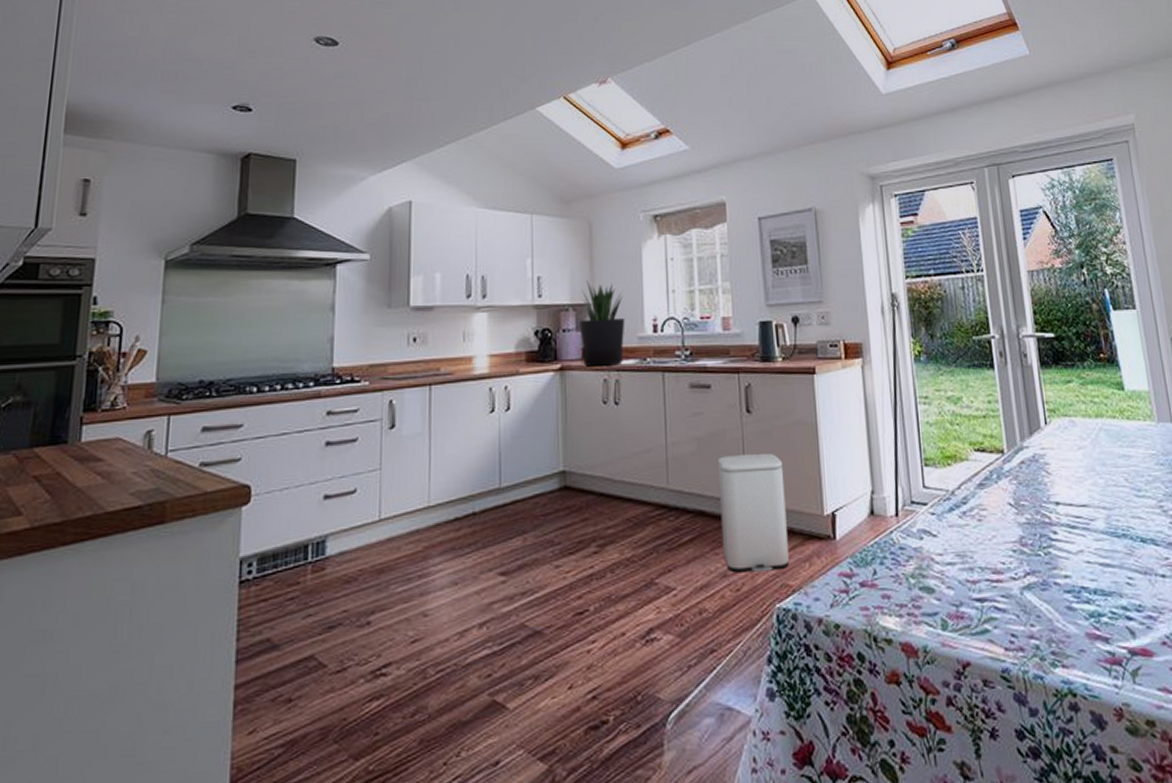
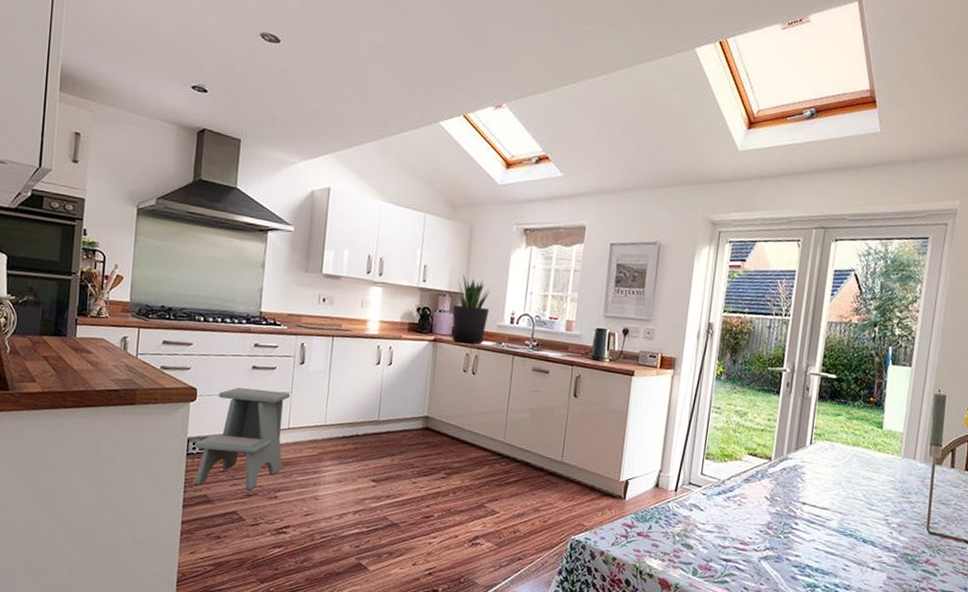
step stool: none [250,470,380,627] -> present [194,387,291,491]
pedal bin: present [717,452,790,574] -> none [538,425,596,513]

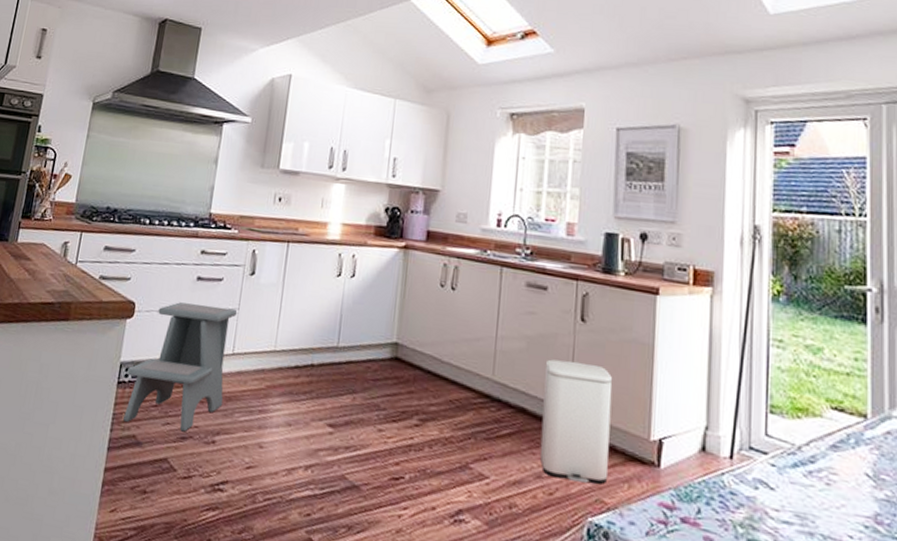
planter: present [452,274,491,345] -> none [426,167,472,253]
pedal bin: none [538,425,596,513] -> present [539,359,613,484]

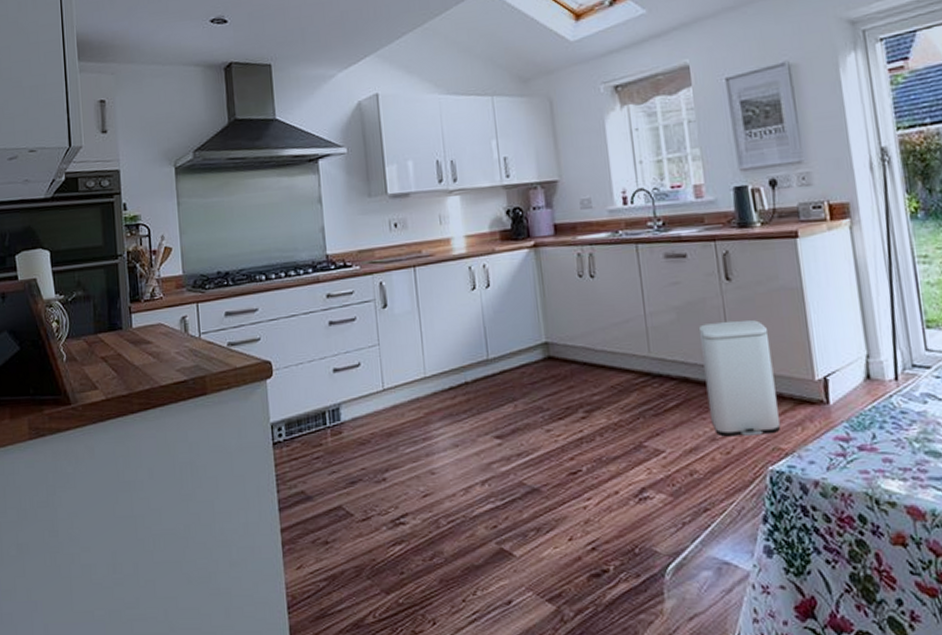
step stool: present [123,302,238,432] -> none [280,345,385,481]

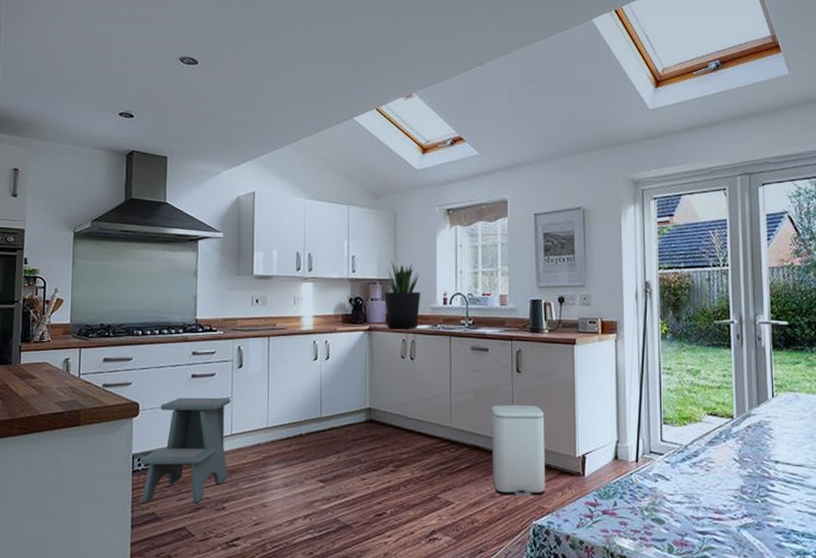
step stool: none [280,345,385,481] -> present [140,397,231,504]
planter: none [548,157,595,242] -> present [385,260,421,329]

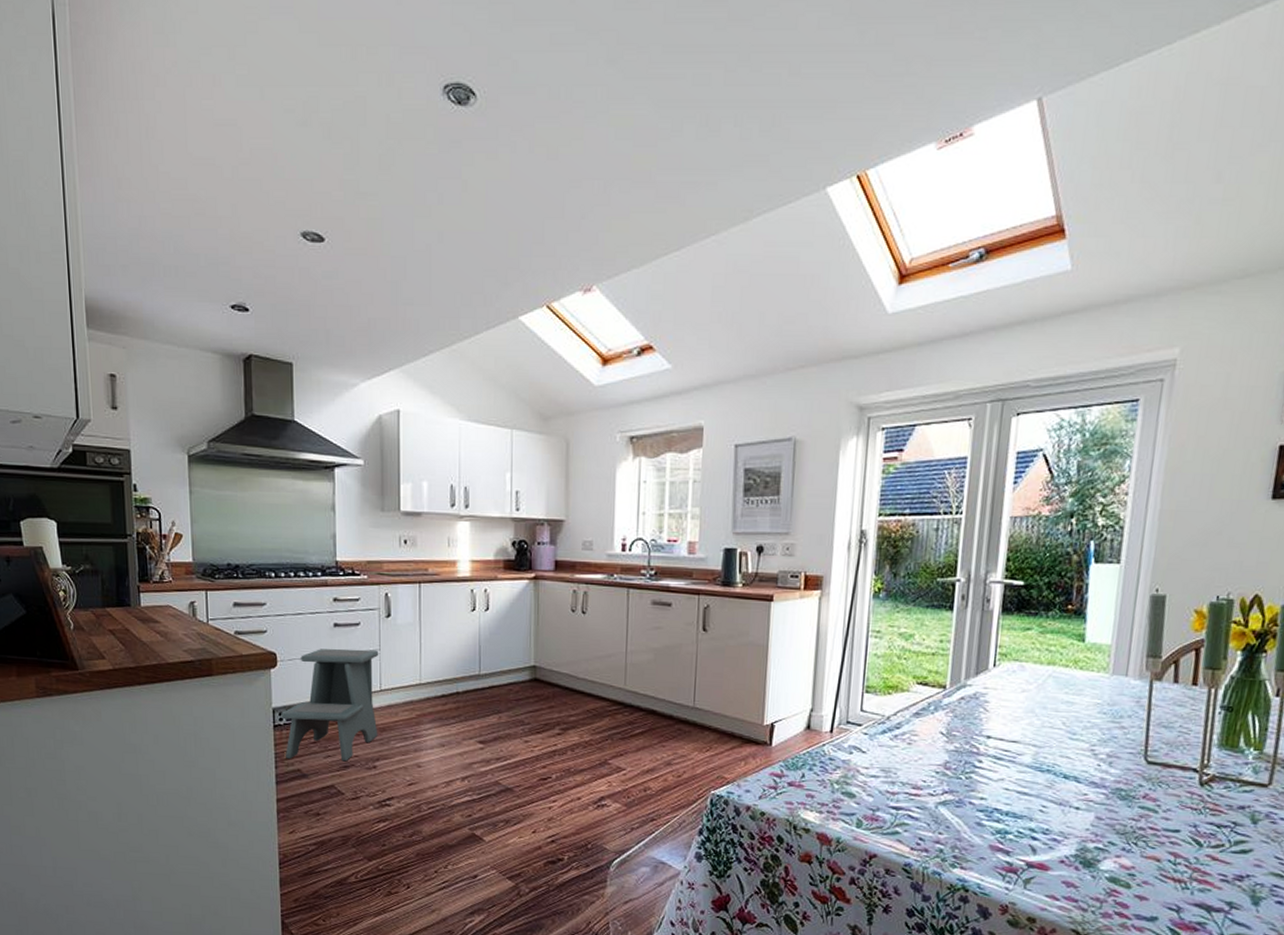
planter: present [385,260,421,329] -> none [553,497,596,579]
pedal bin: present [491,404,546,497] -> none [668,666,732,765]

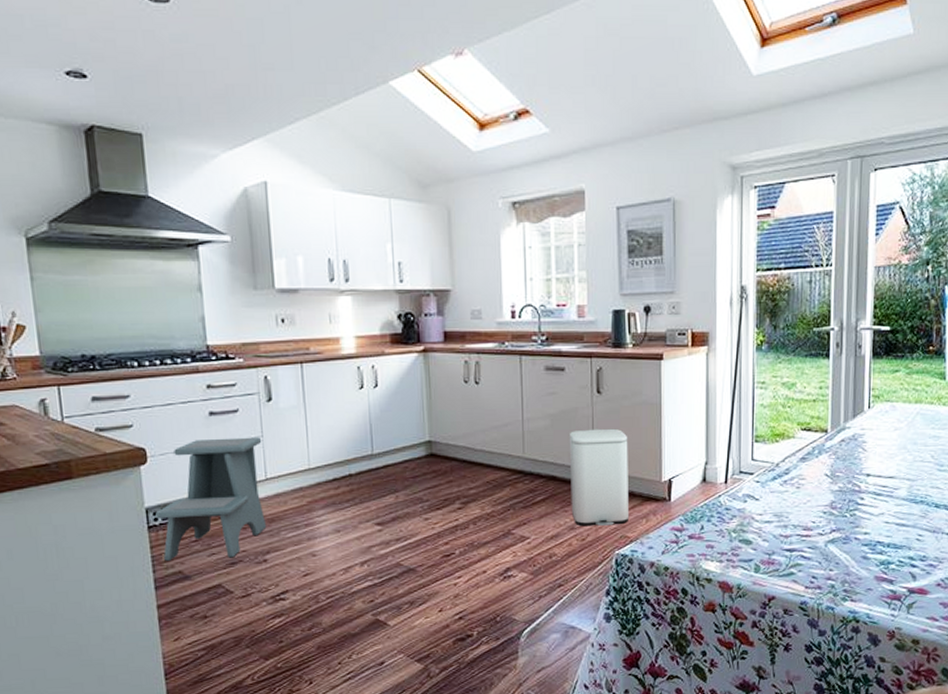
pedal bin: none [668,666,732,765] -> present [569,428,630,527]

